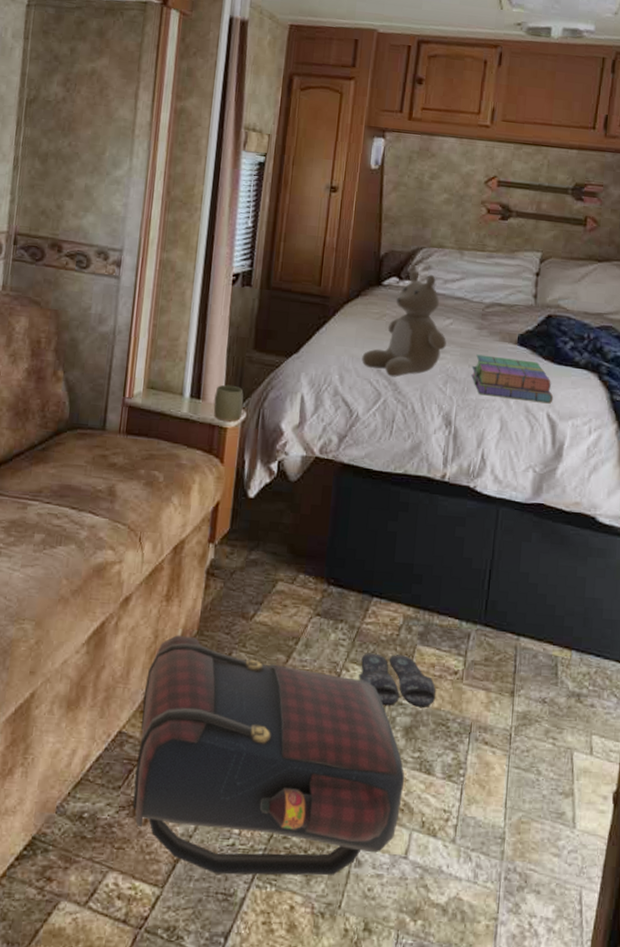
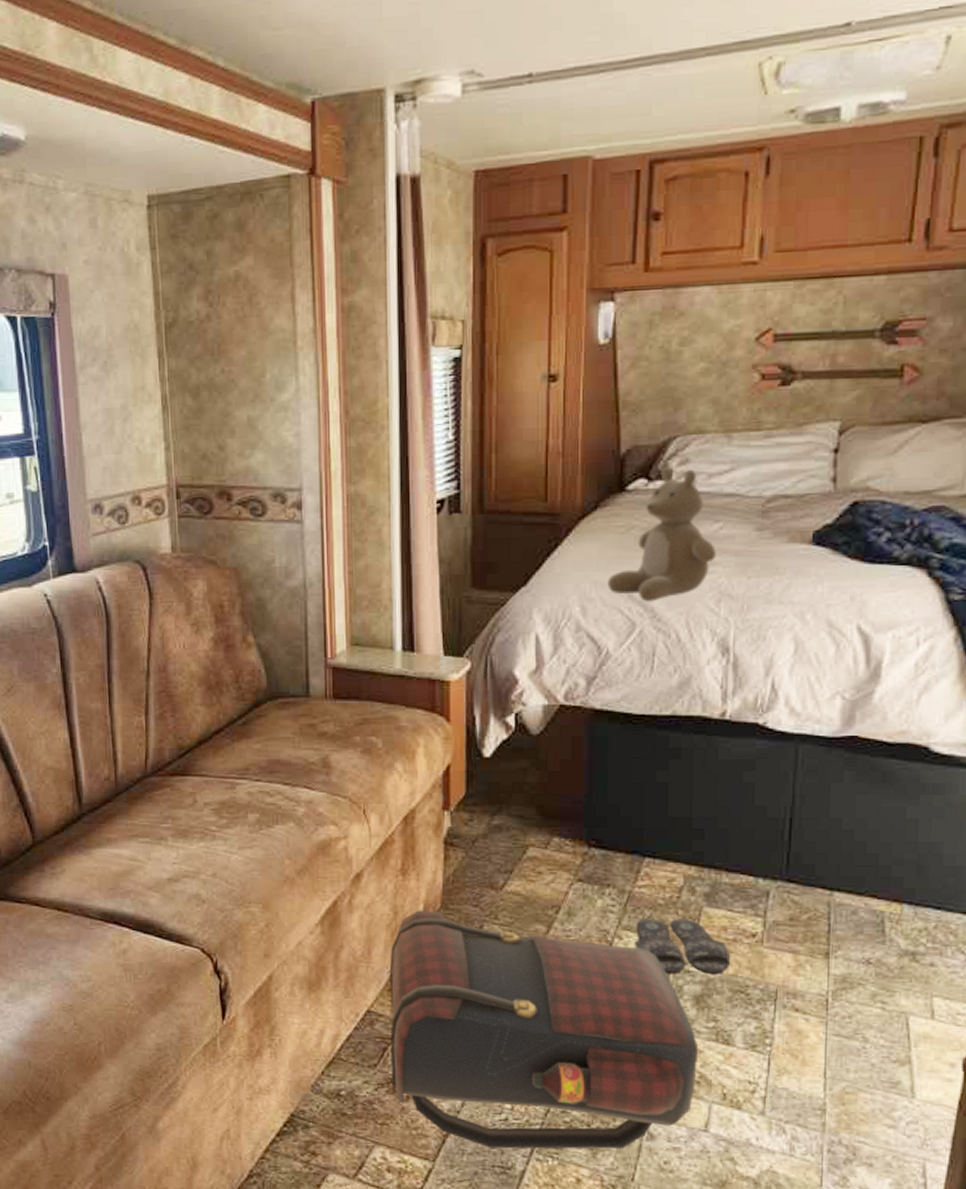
mug: present [213,384,244,422] -> none [431,632,467,674]
books: present [471,354,554,404] -> none [752,562,866,614]

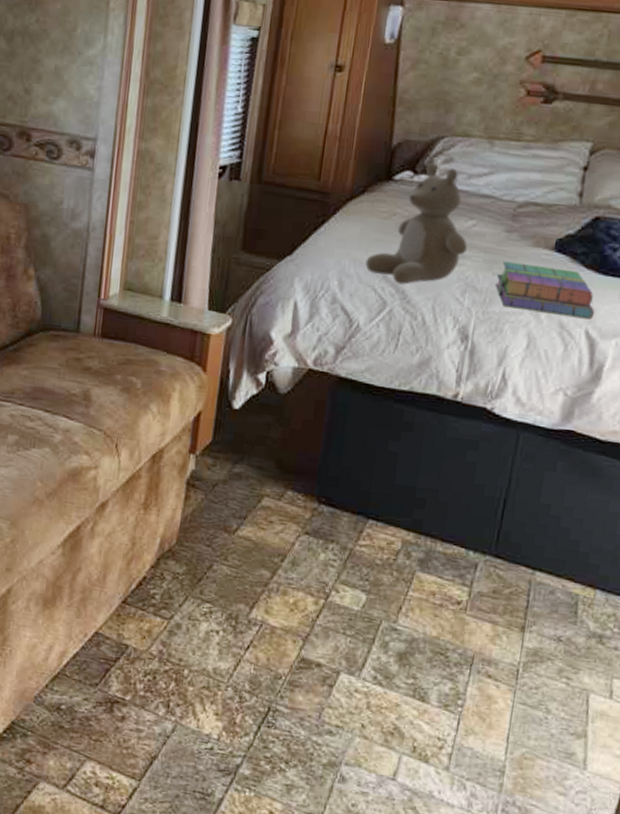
satchel: present [389,910,699,1149] -> none [109,543,397,788]
slippers: present [635,918,730,974] -> none [349,575,435,635]
books: none [752,562,866,614] -> present [495,261,595,320]

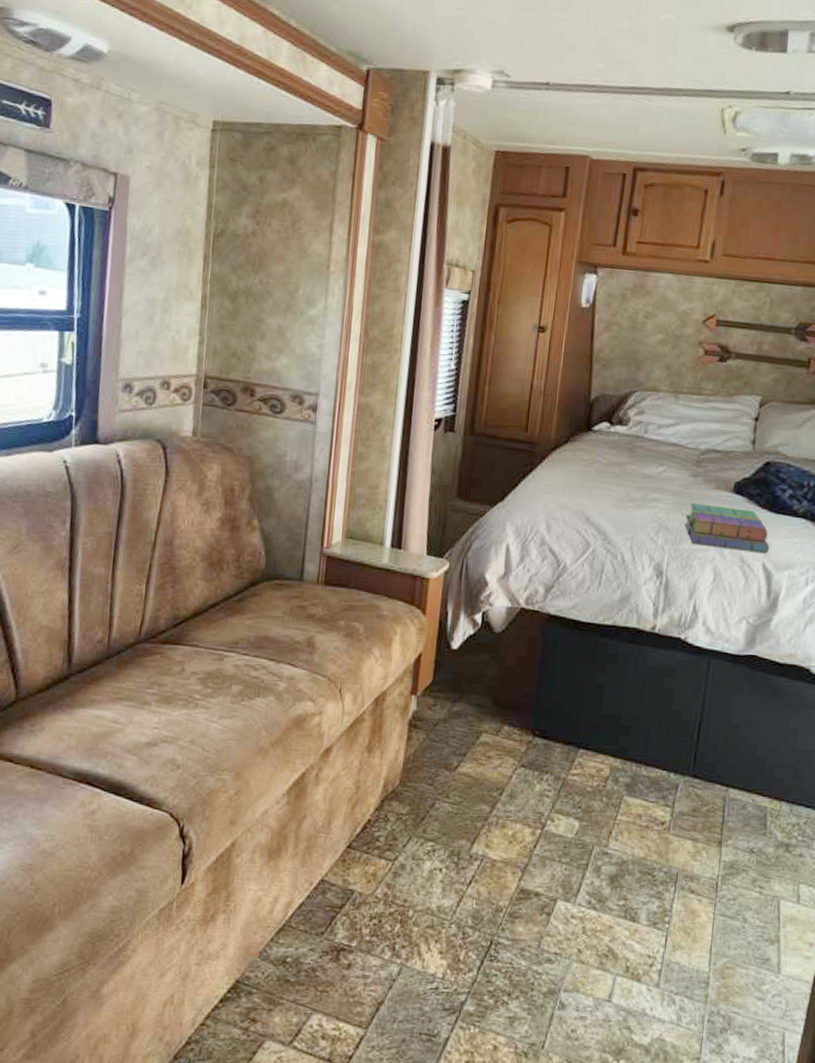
teddy bear: present [365,163,468,285] -> none [570,415,659,527]

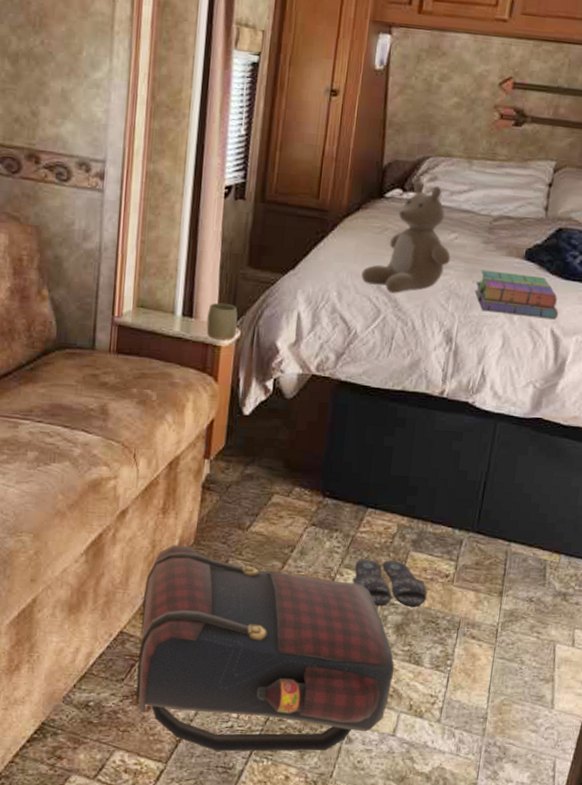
satchel: none [335,786,610,1018] -> present [135,545,395,752]
mug: none [415,534,447,572] -> present [206,302,238,340]
slippers: none [564,803,642,857] -> present [352,559,427,607]
teddy bear: none [570,415,659,527] -> present [361,181,451,294]

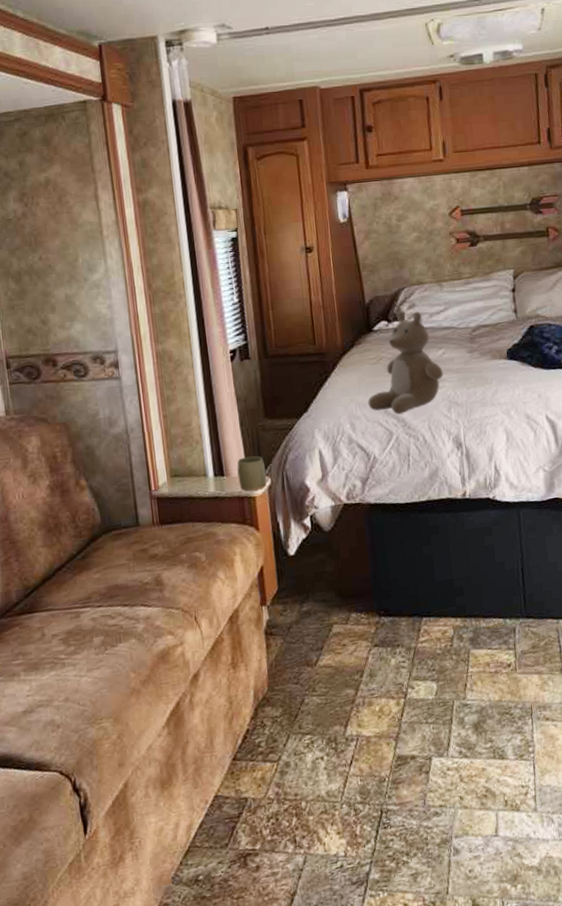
satchel: present [135,545,395,752] -> none [230,692,484,896]
slippers: present [352,559,427,607] -> none [423,661,495,710]
books: present [475,269,559,320] -> none [470,371,549,413]

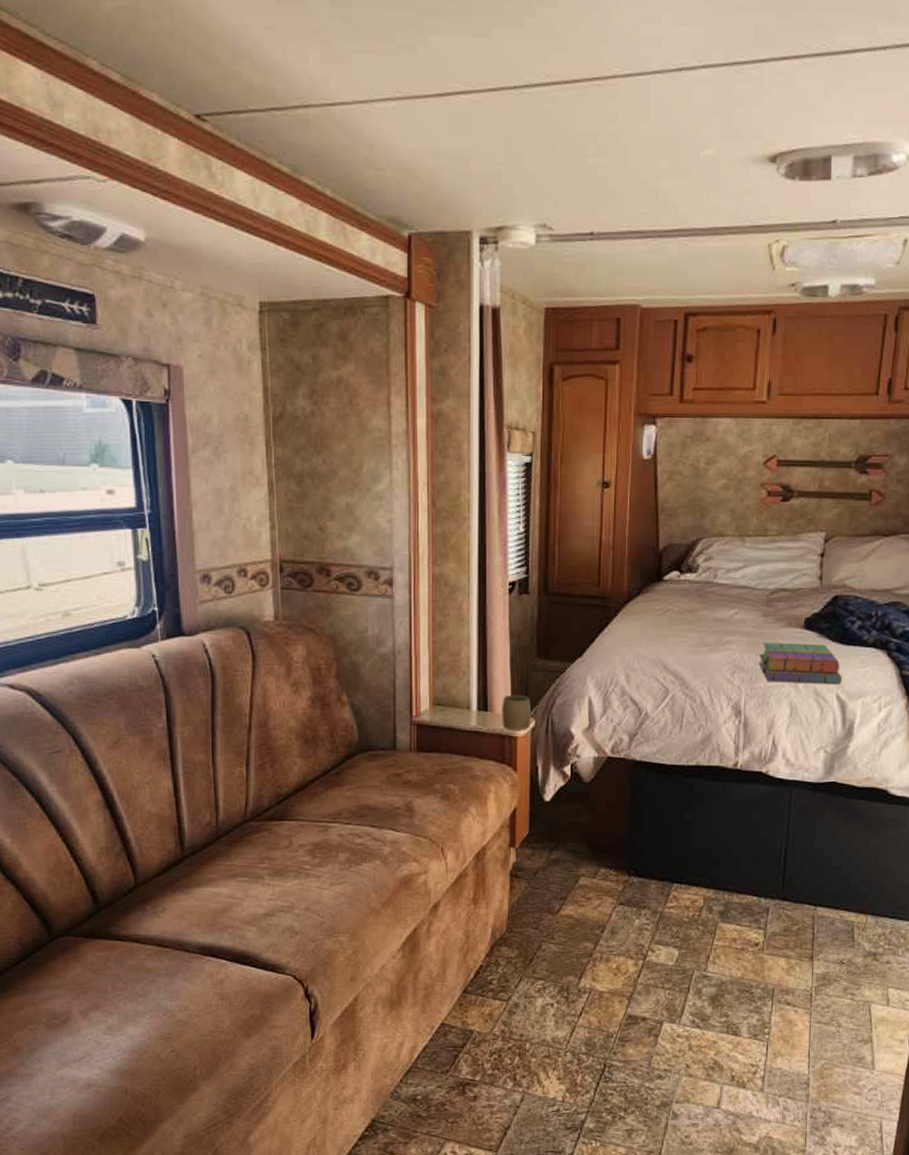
teddy bear: present [368,310,443,415] -> none [647,562,732,672]
books: none [470,371,549,413] -> present [758,642,843,685]

